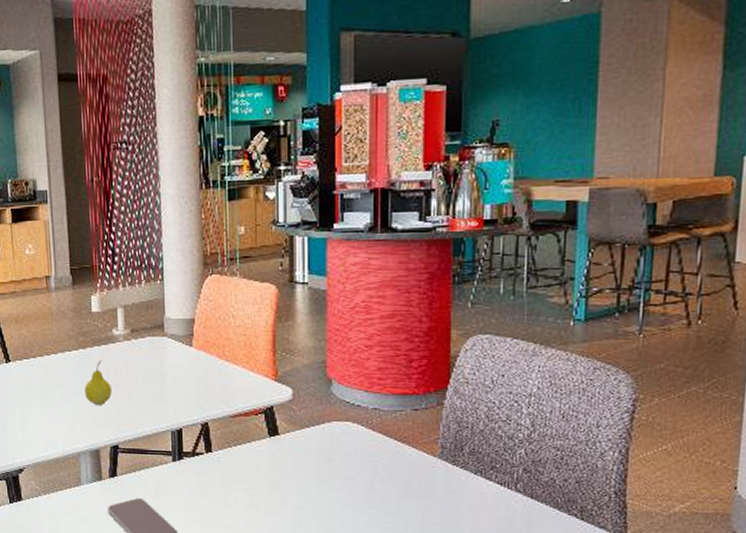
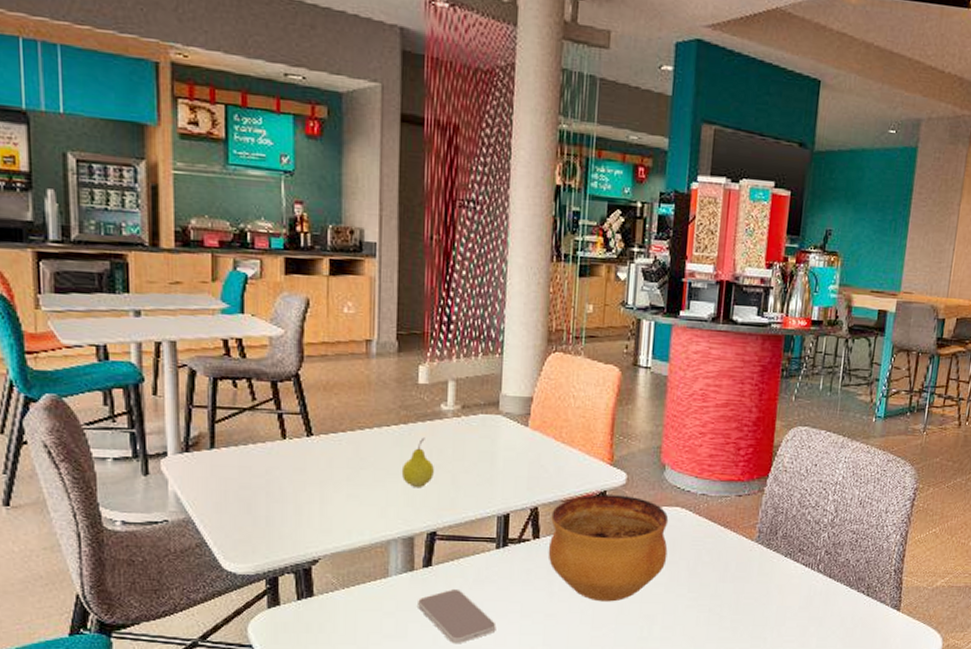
bowl: none [221,410,342,516] -> present [548,494,669,602]

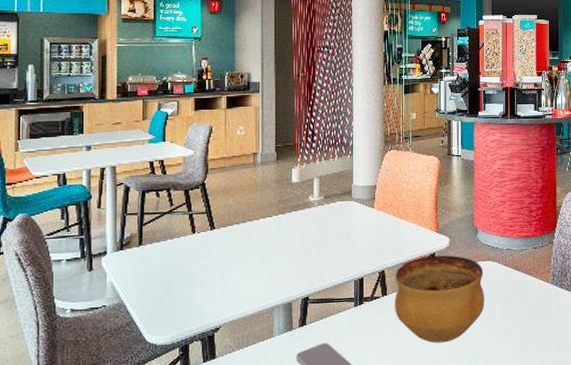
fruit: present [401,437,434,487] -> none [281,223,305,263]

